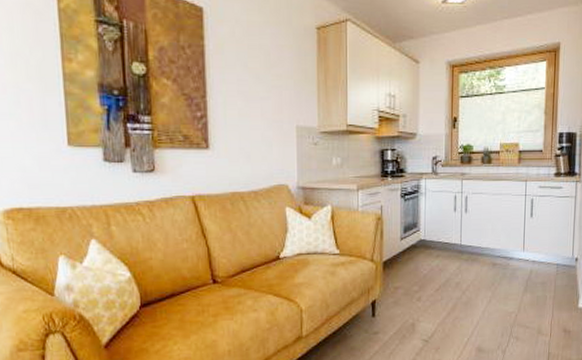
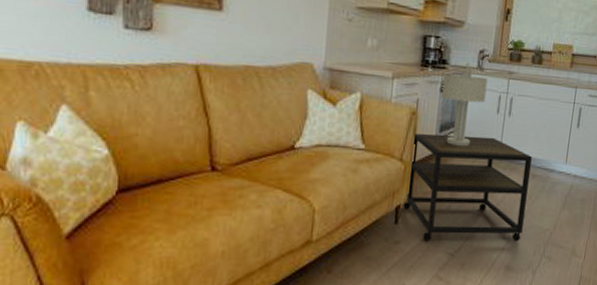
side table: none [378,233,491,331] -> present [403,133,532,242]
table lamp: none [403,169,443,243] -> present [442,62,488,146]

